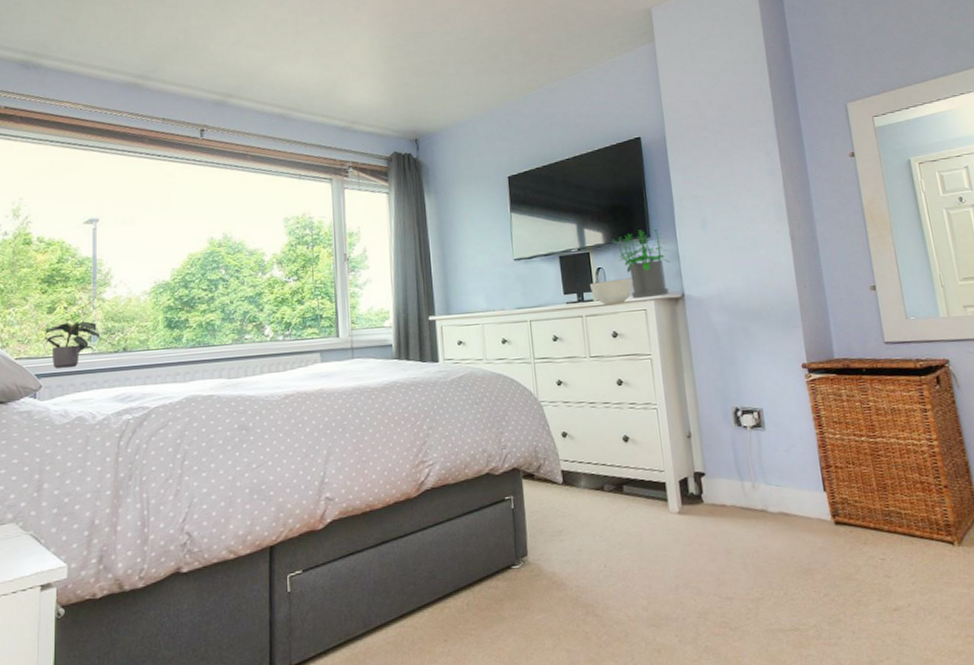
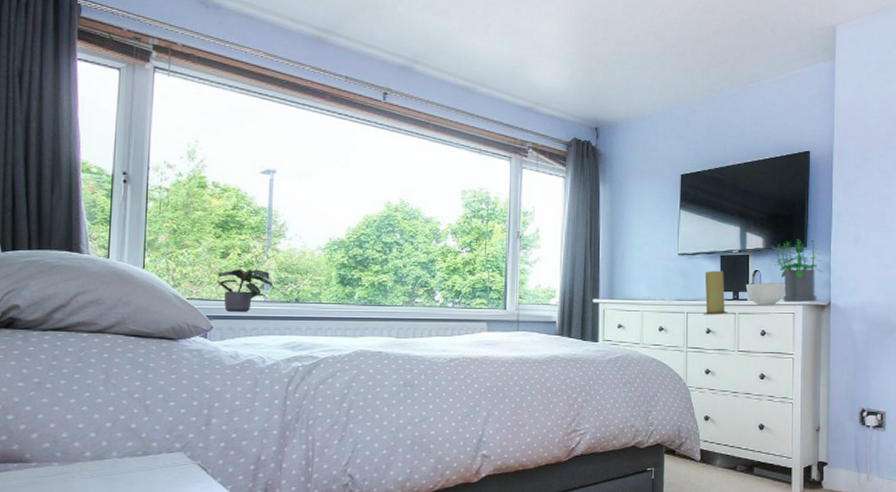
candle: none [544,272,575,322] -> present [703,270,729,315]

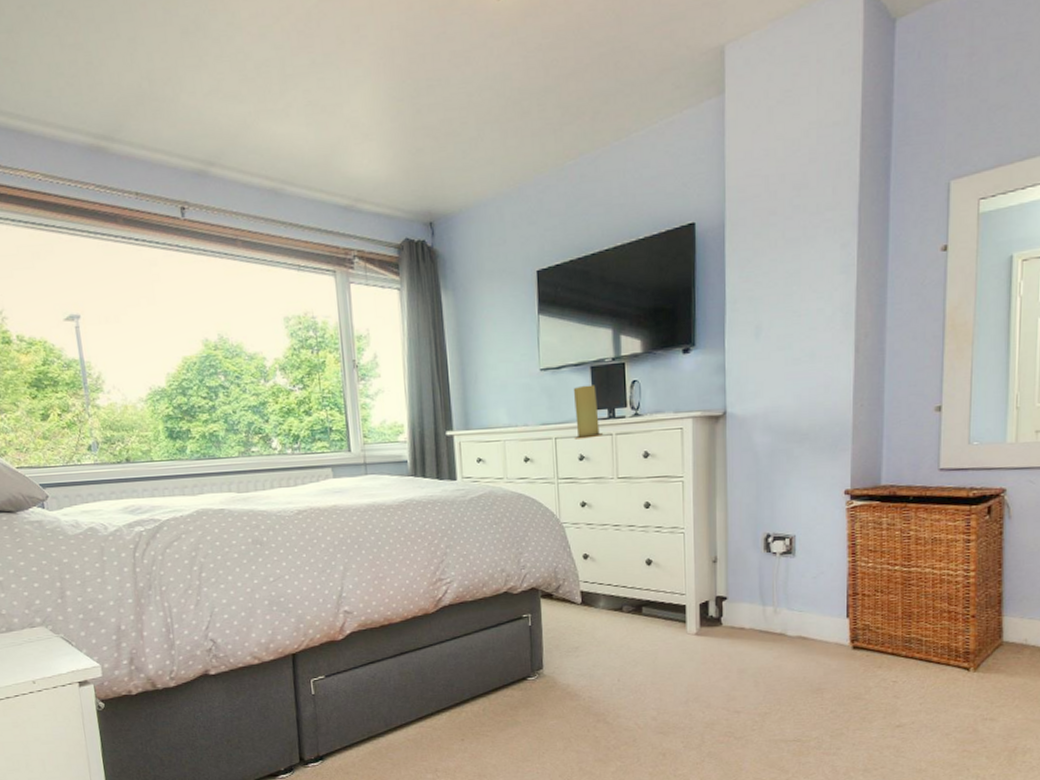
potted plant: present [217,269,274,313] -> none [42,429,101,480]
bowl: present [745,282,786,305] -> none [622,393,671,422]
potted plant: present [770,239,822,303] -> none [650,337,715,417]

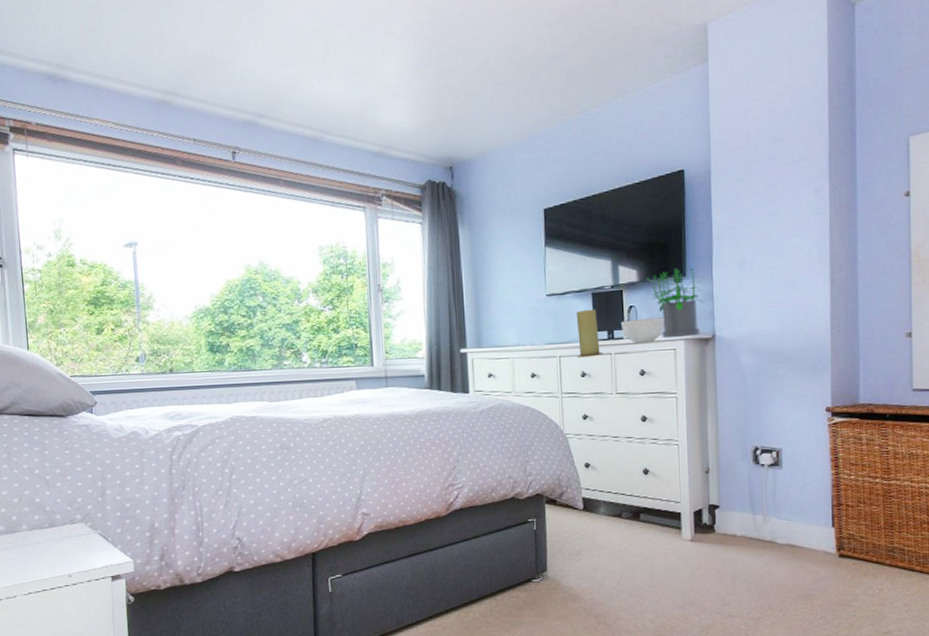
bowl: none [622,393,671,422] -> present [620,317,665,343]
potted plant: none [650,337,715,417] -> present [645,268,704,339]

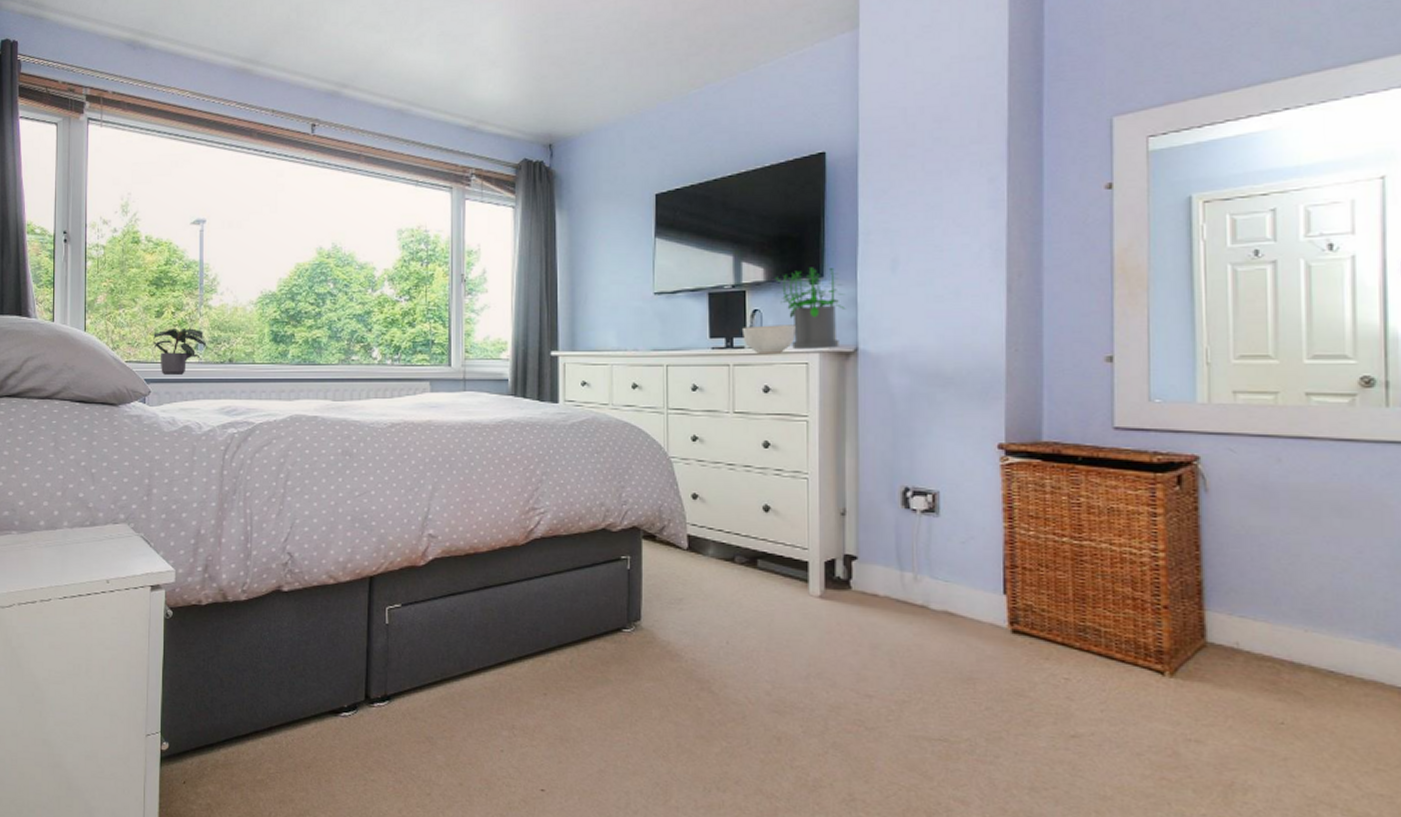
potted plant: none [95,343,148,388] -> present [153,328,207,376]
candle: present [576,309,604,358] -> none [687,312,720,368]

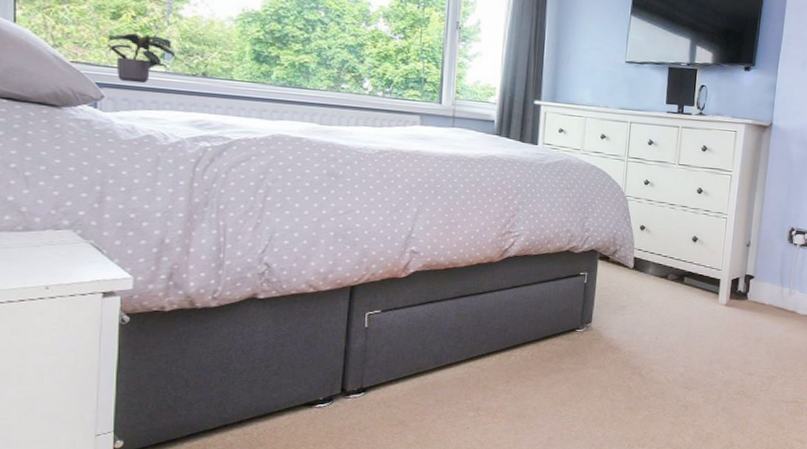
bowl: present [741,325,796,353] -> none [691,98,731,122]
potted plant: present [774,267,846,350] -> none [719,57,769,122]

